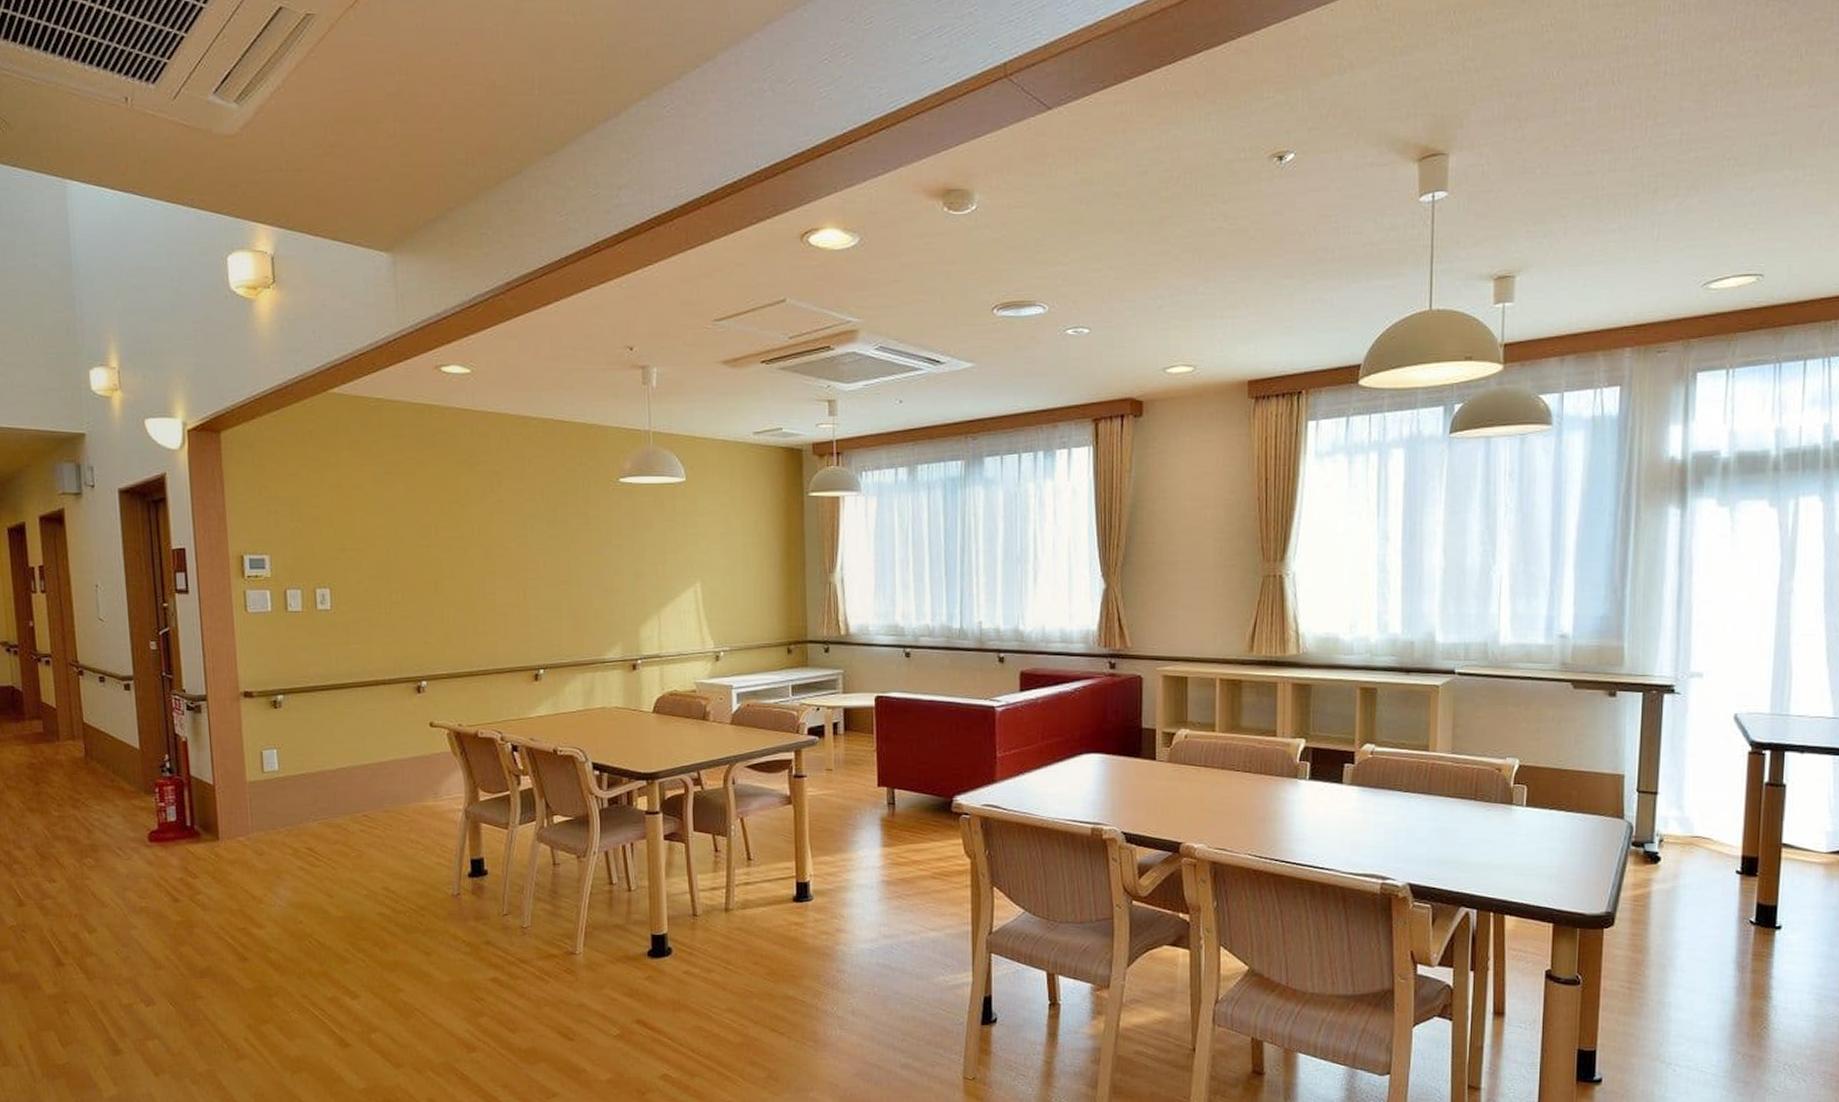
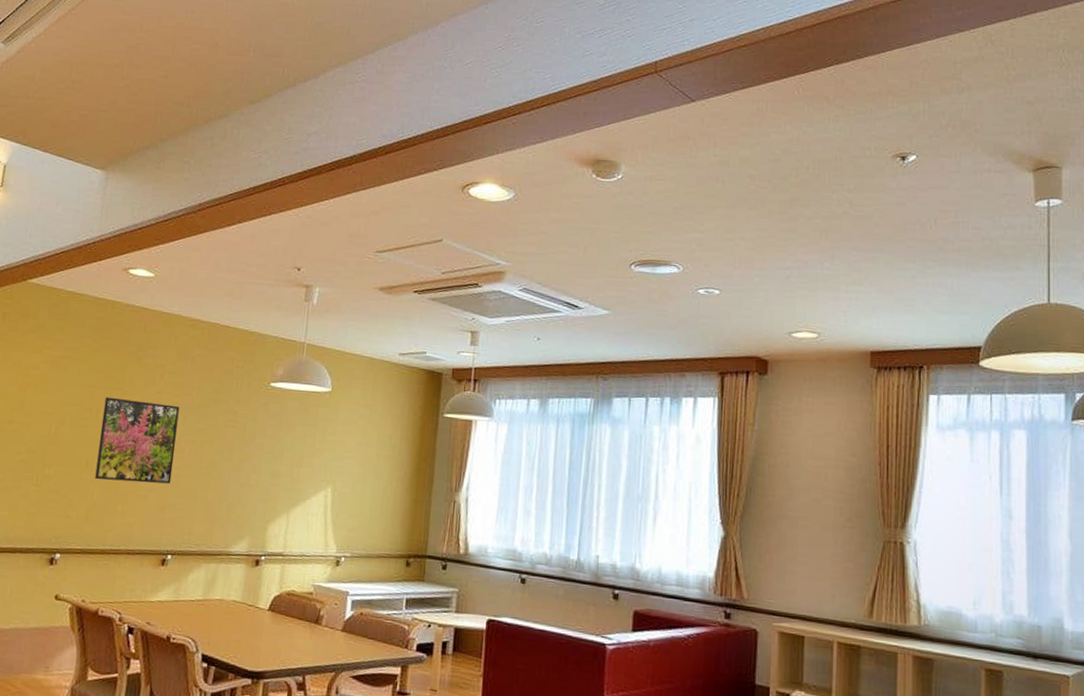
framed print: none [442,511,530,601] -> present [95,397,180,484]

